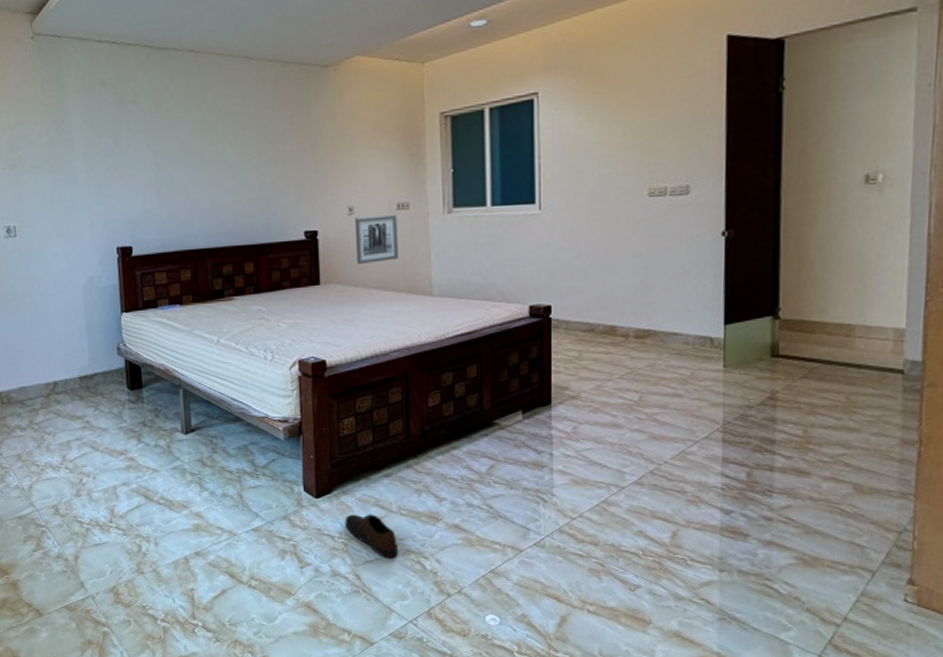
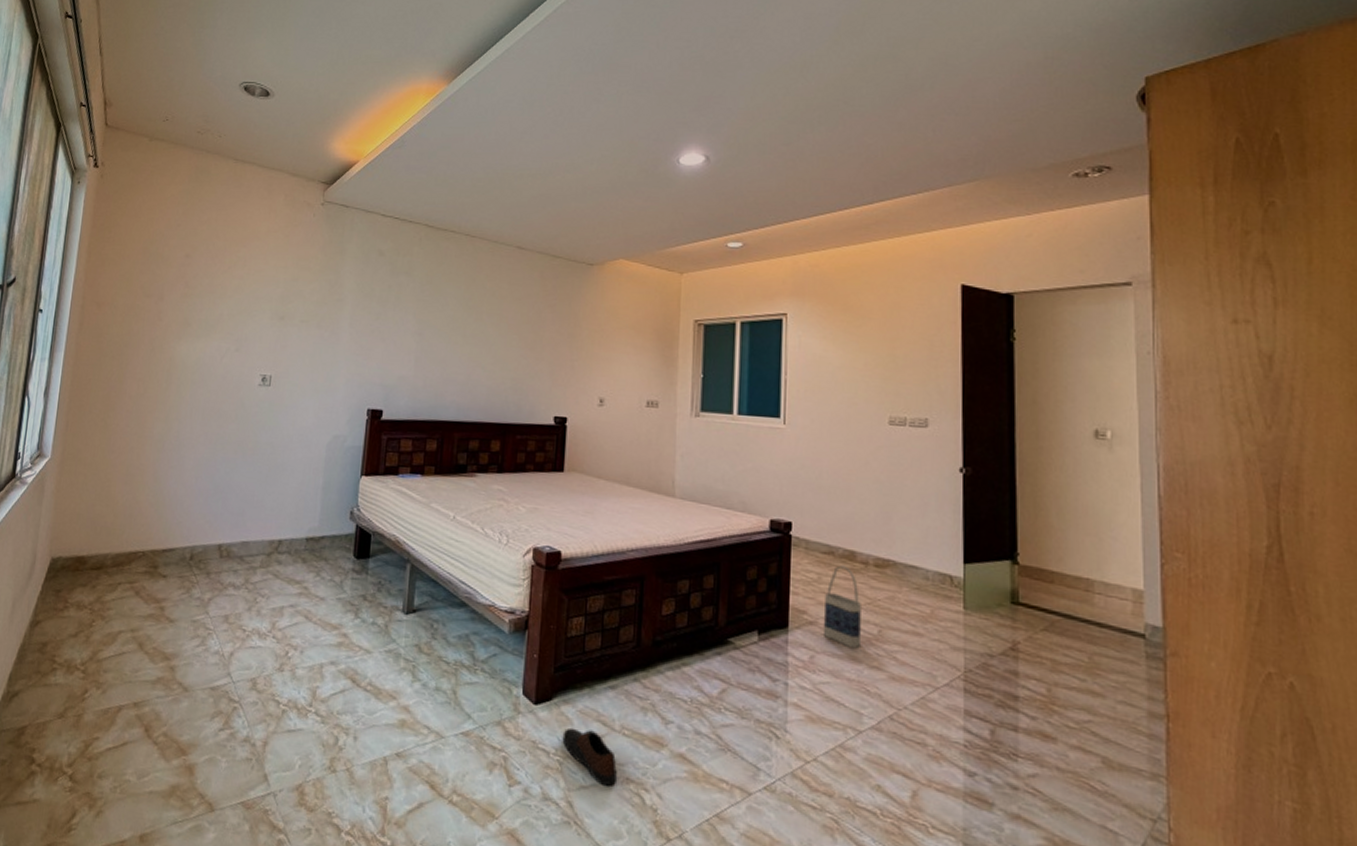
wall art: present [354,214,398,265] -> none [602,409,646,457]
bag: none [585,341,623,414] -> present [822,565,862,648]

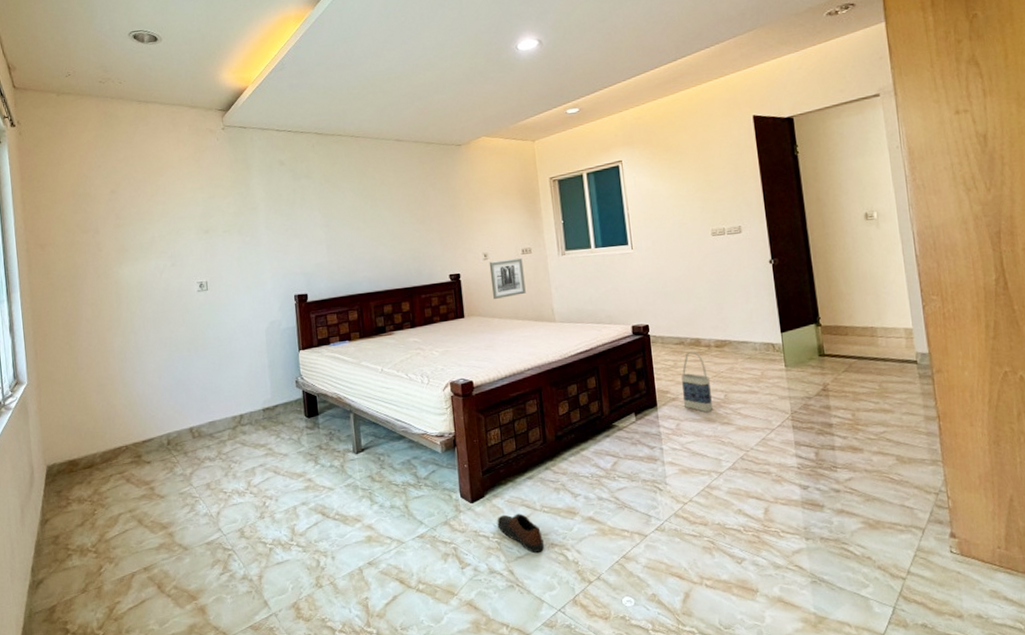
wall art: none [602,409,646,457] -> present [489,257,526,300]

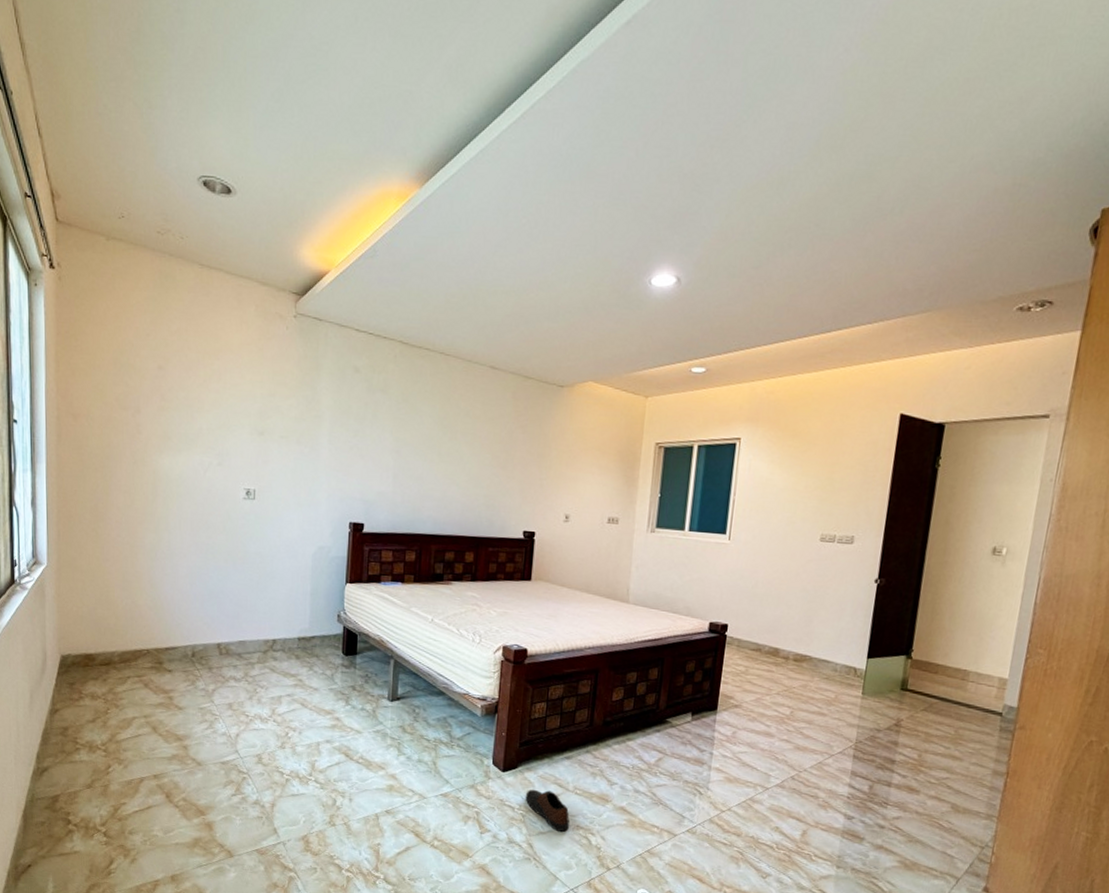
wall art: present [489,257,526,300] -> none [566,525,607,568]
bag: present [681,351,714,412] -> none [745,660,779,725]

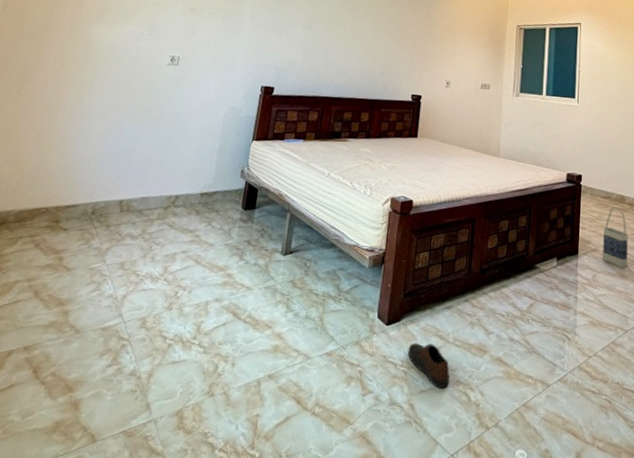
bag: none [745,660,779,725] -> present [602,206,628,267]

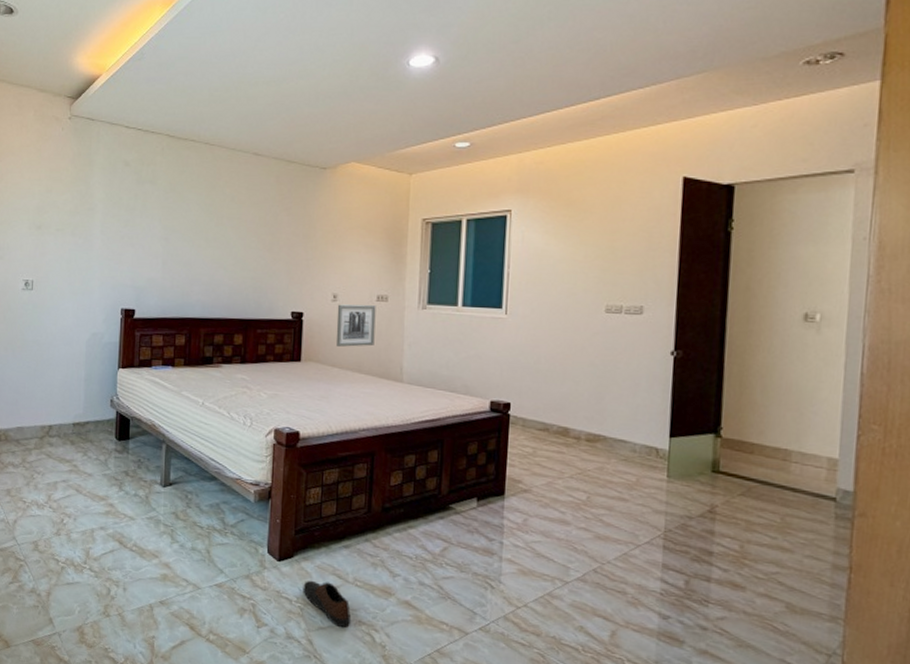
wall art: none [447,90,480,126] -> present [335,304,376,348]
bag: present [602,206,628,267] -> none [536,440,572,512]

